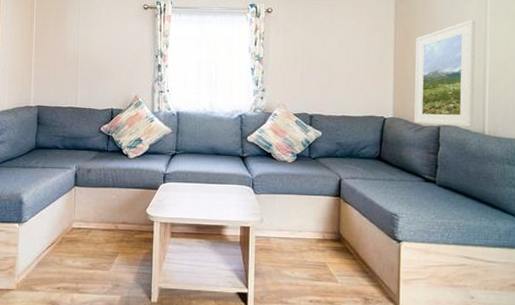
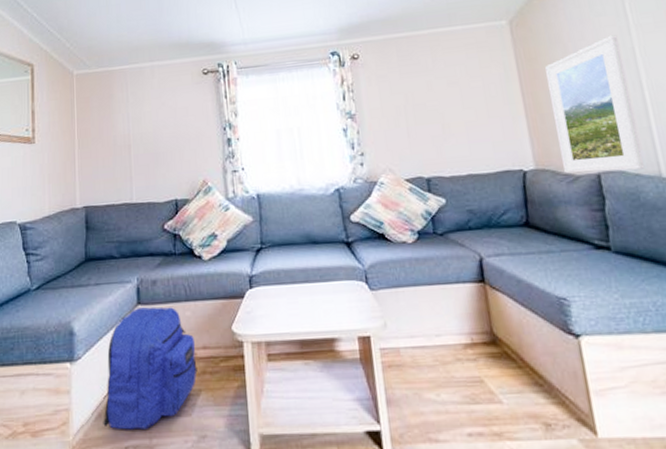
backpack: none [41,189,117,277] -> present [103,307,197,430]

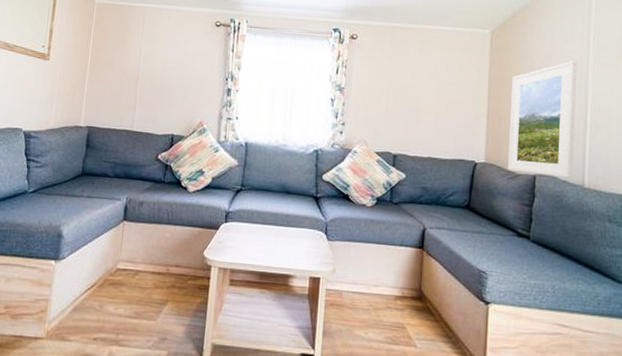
backpack: present [103,307,197,430] -> none [77,223,170,326]

